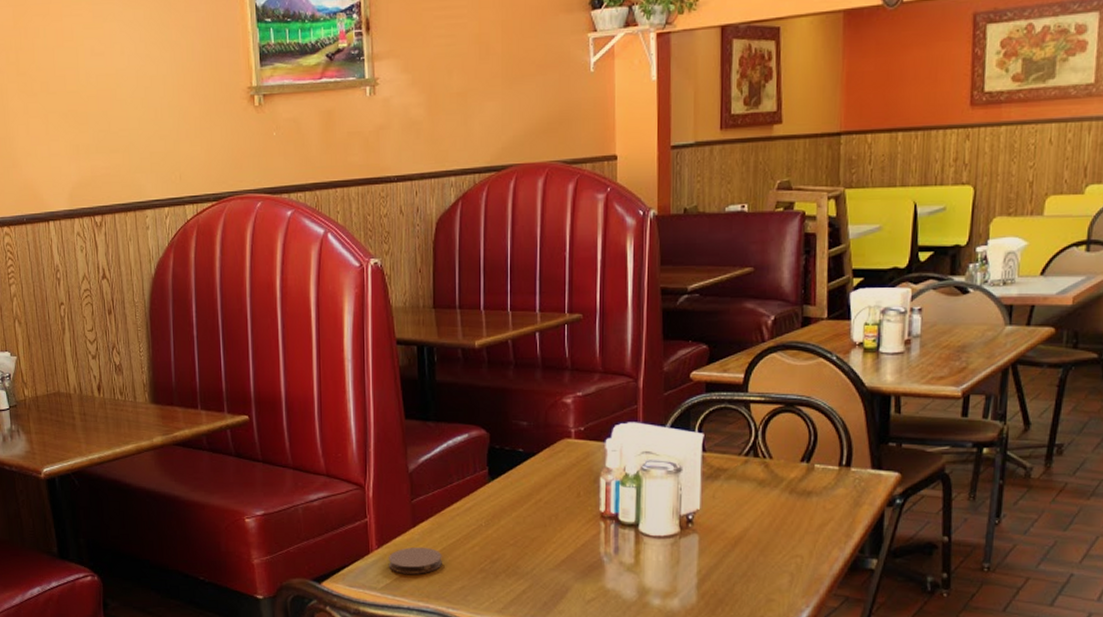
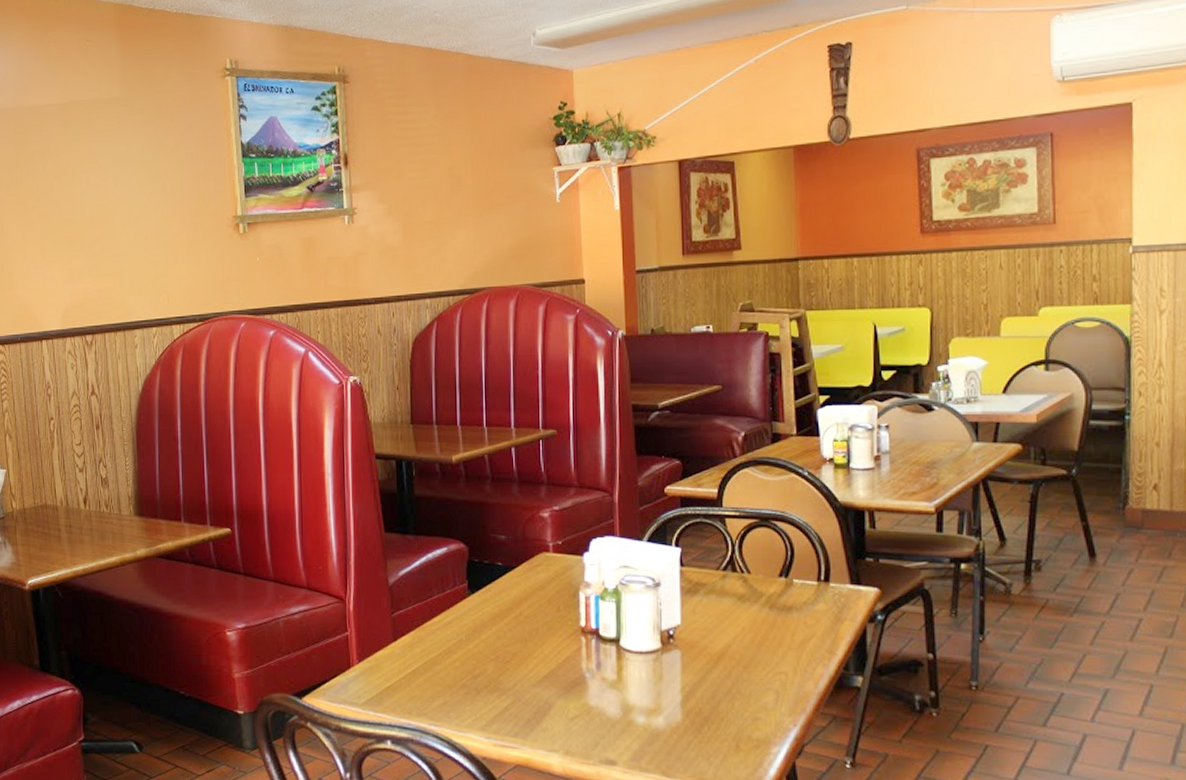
coaster: present [388,546,442,574] -> none [369,661,423,690]

